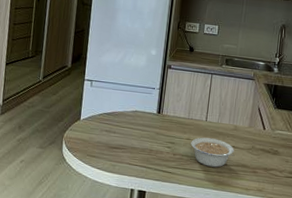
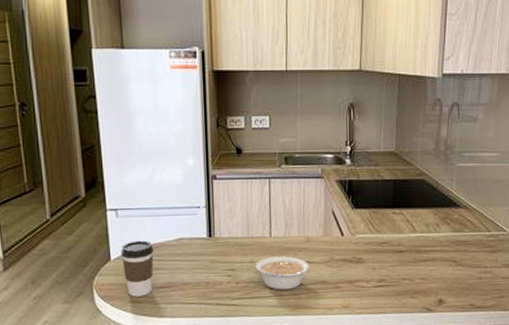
coffee cup: none [88,107,115,153] -> present [120,240,154,297]

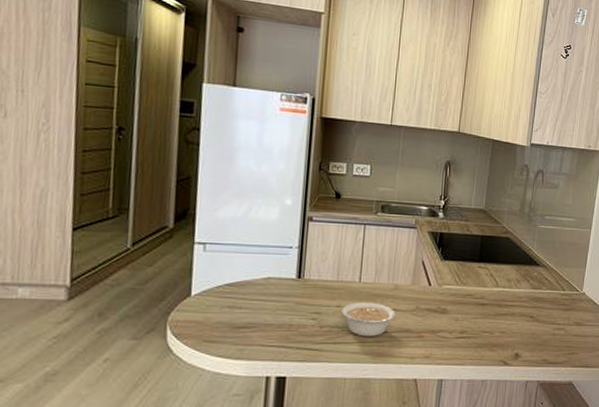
coffee cup: present [120,240,154,297] -> none [202,277,239,336]

